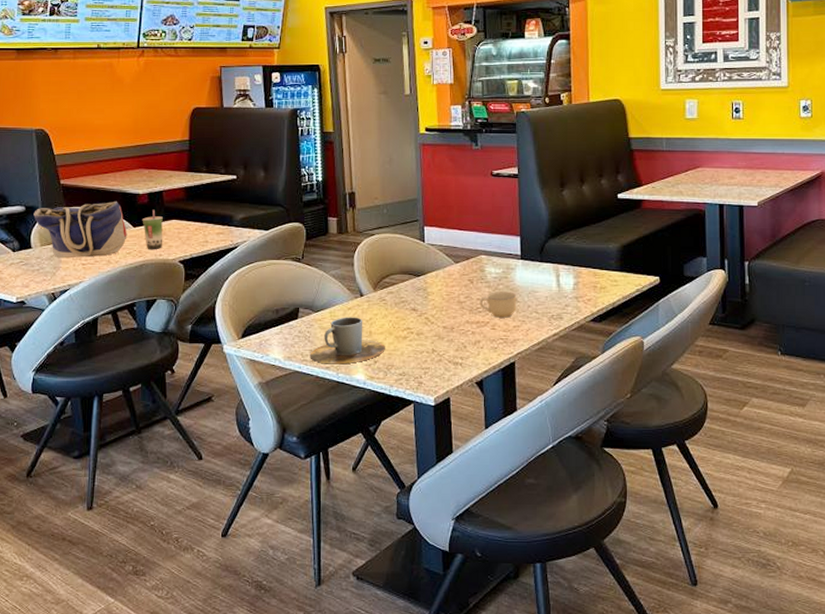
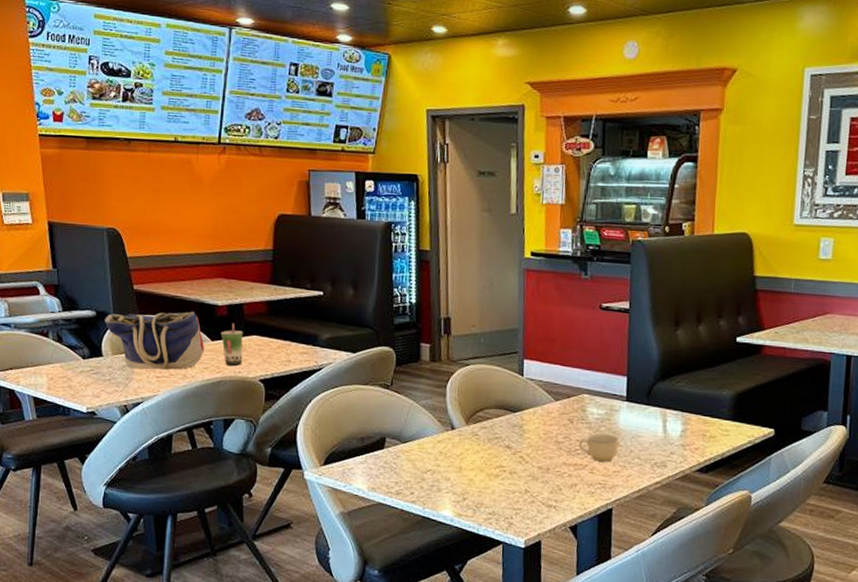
cup: present [310,317,385,365] -> none [395,450,476,500]

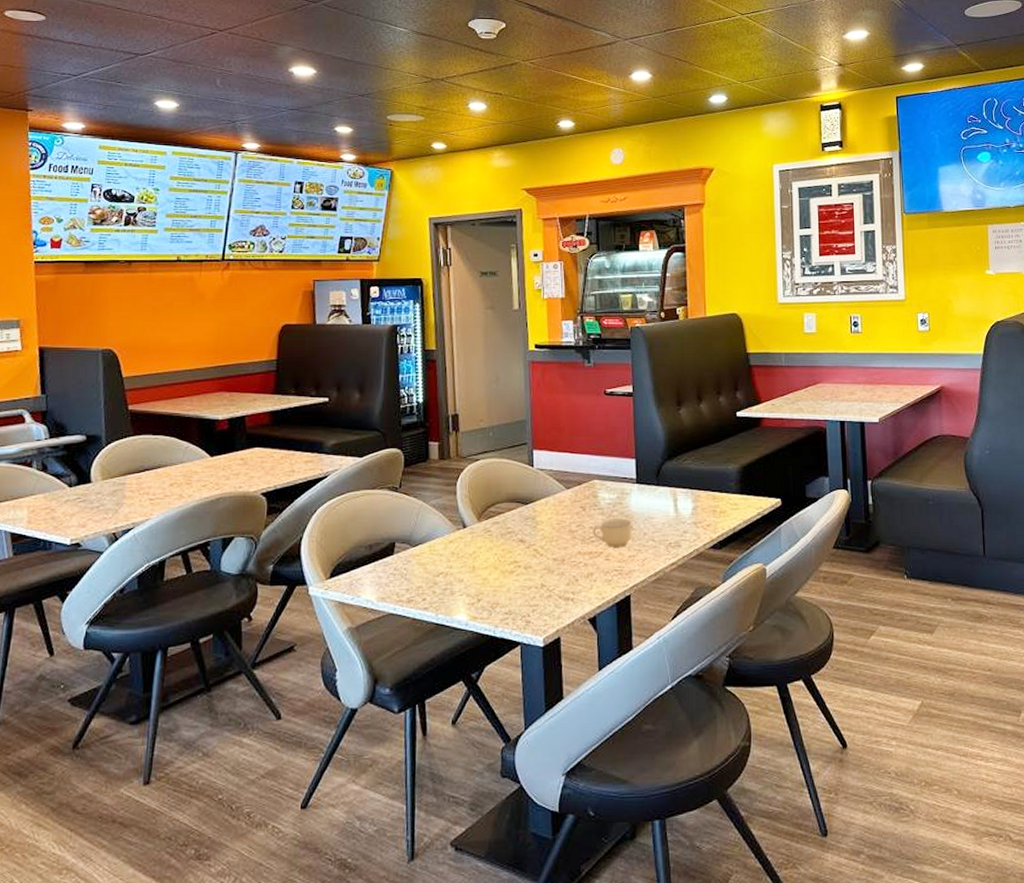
tote bag: present [105,311,205,370] -> none [95,427,203,493]
beverage cup: present [220,323,243,366] -> none [220,436,244,481]

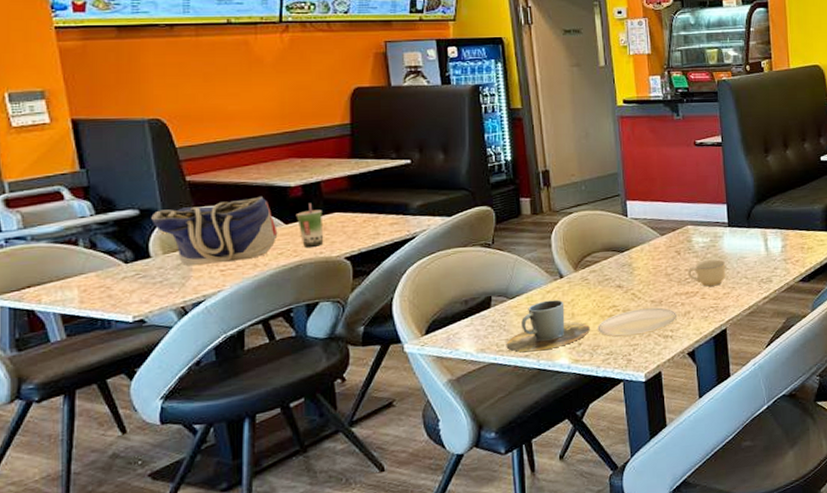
tote bag: none [95,427,203,493] -> present [151,196,278,266]
beverage cup: none [220,436,244,481] -> present [296,202,324,247]
cup: none [406,551,490,605] -> present [506,299,590,352]
plate: none [497,566,580,596] -> present [597,307,678,338]

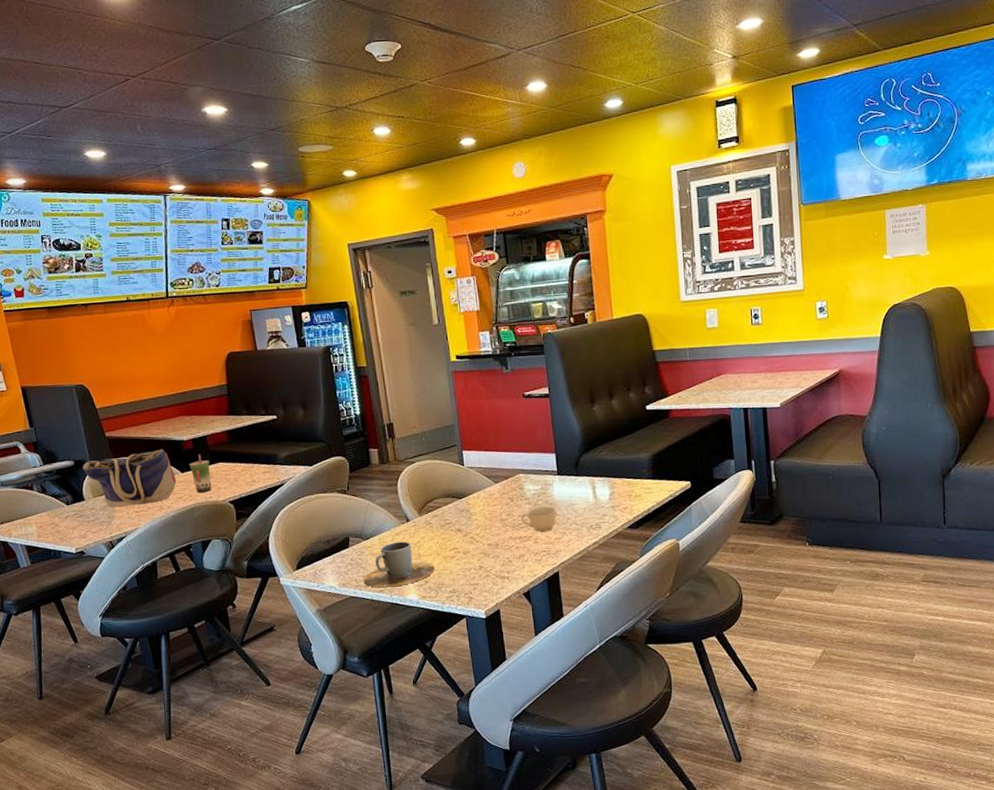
plate: present [597,307,678,338] -> none [441,550,513,577]

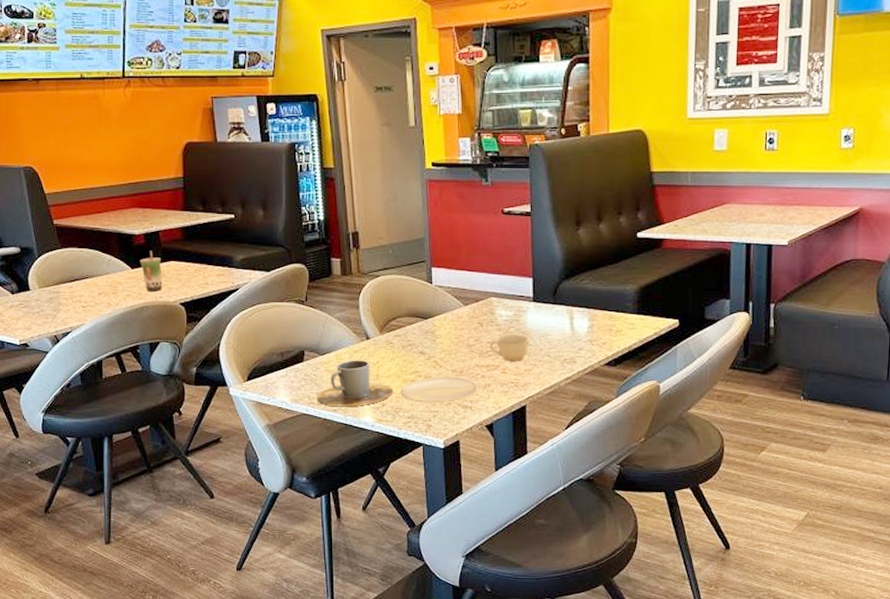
tote bag: present [83,448,177,508] -> none [29,241,126,301]
plate: none [441,550,513,577] -> present [400,377,478,403]

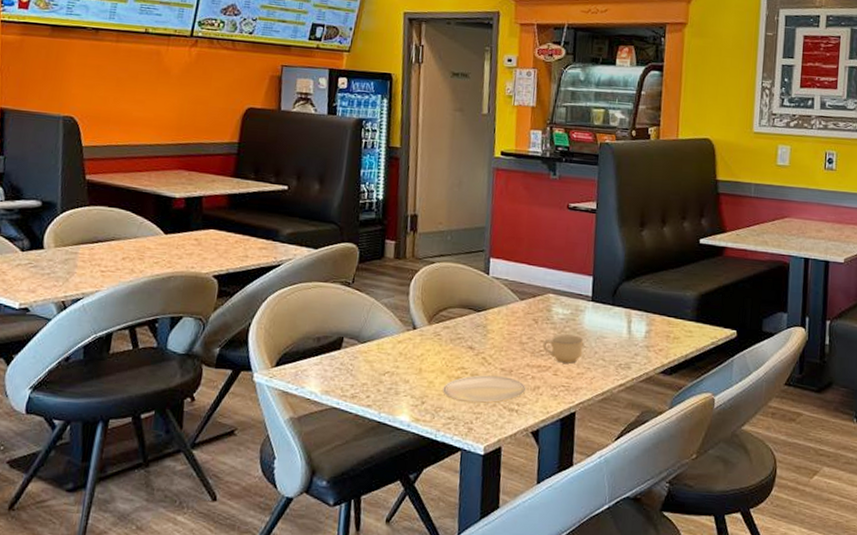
beverage cup: present [139,250,163,291] -> none [175,216,200,261]
cup: present [317,360,393,407] -> none [350,350,435,403]

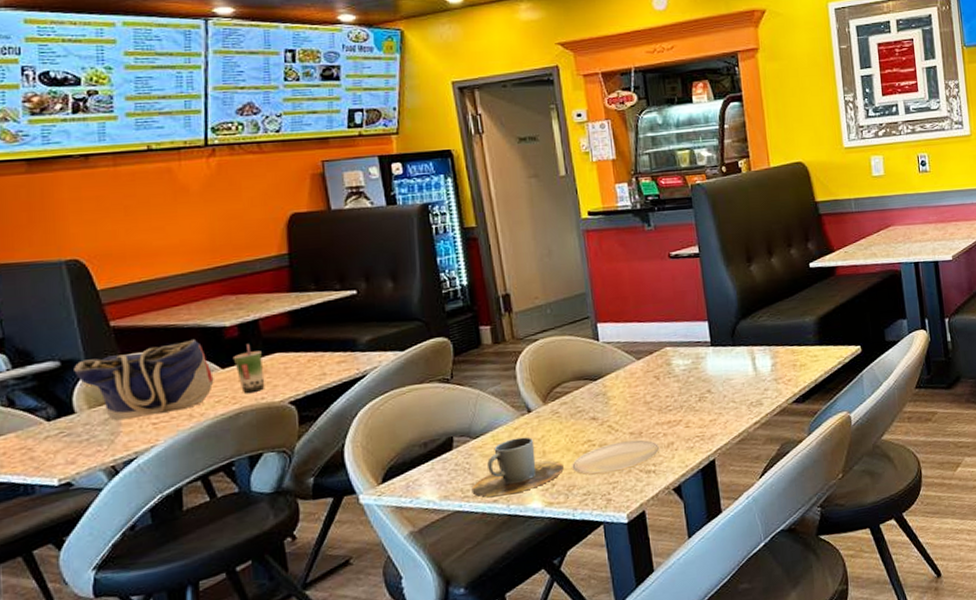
tote bag: none [50,203,157,264] -> present [74,338,214,420]
beverage cup: none [175,216,200,261] -> present [232,343,265,393]
cup: none [350,350,435,403] -> present [471,437,564,497]
cup: present [542,334,584,364] -> none [668,383,712,414]

